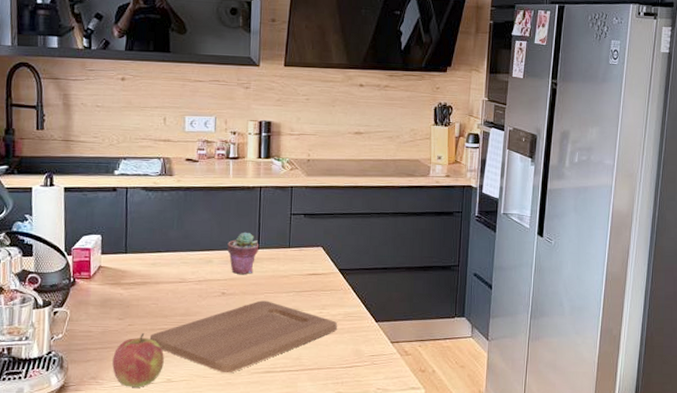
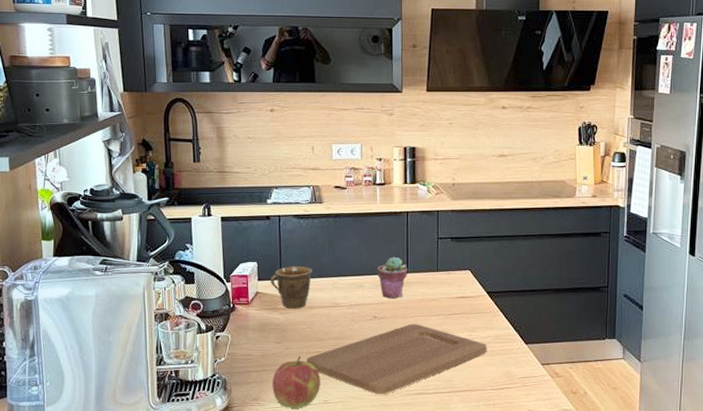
mug: none [114,240,159,284] -> present [270,266,312,309]

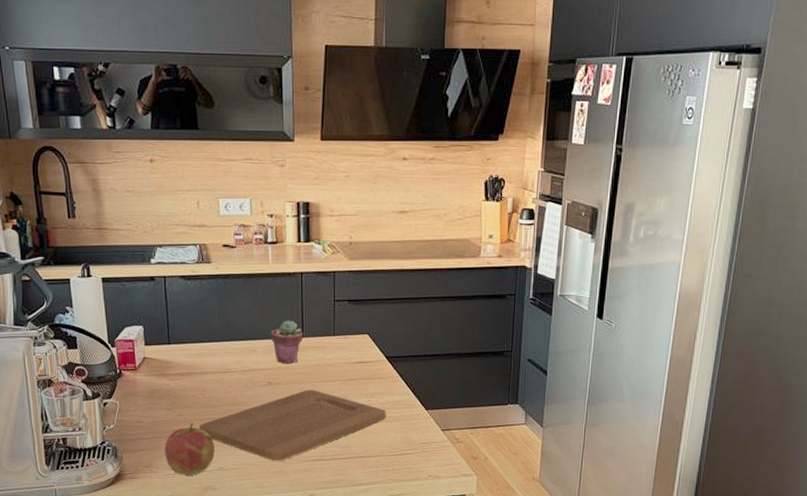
mug: present [270,266,312,309] -> none [157,330,202,375]

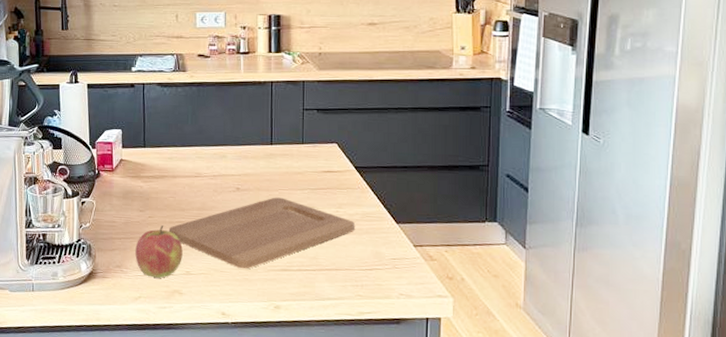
potted succulent: present [271,320,304,363] -> none [240,127,272,170]

